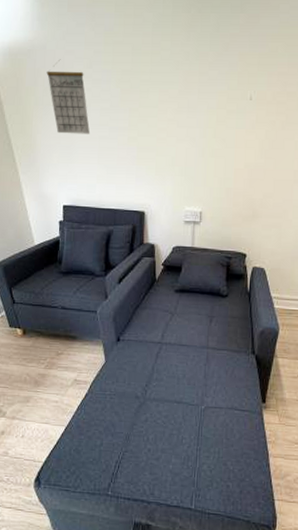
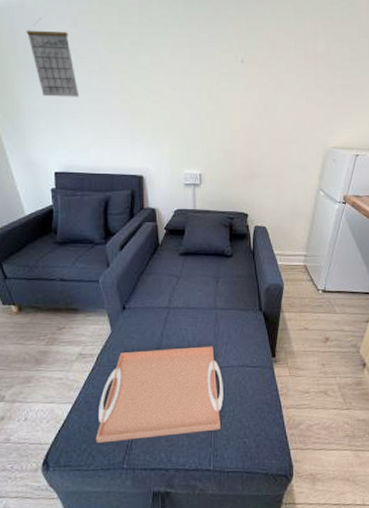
serving tray: none [83,382,210,470] -> present [95,346,224,444]

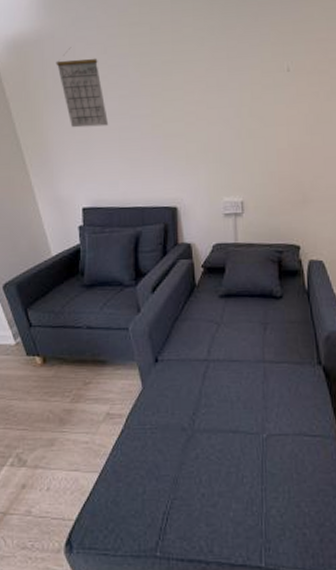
serving tray: present [95,346,224,444] -> none [124,408,276,524]

